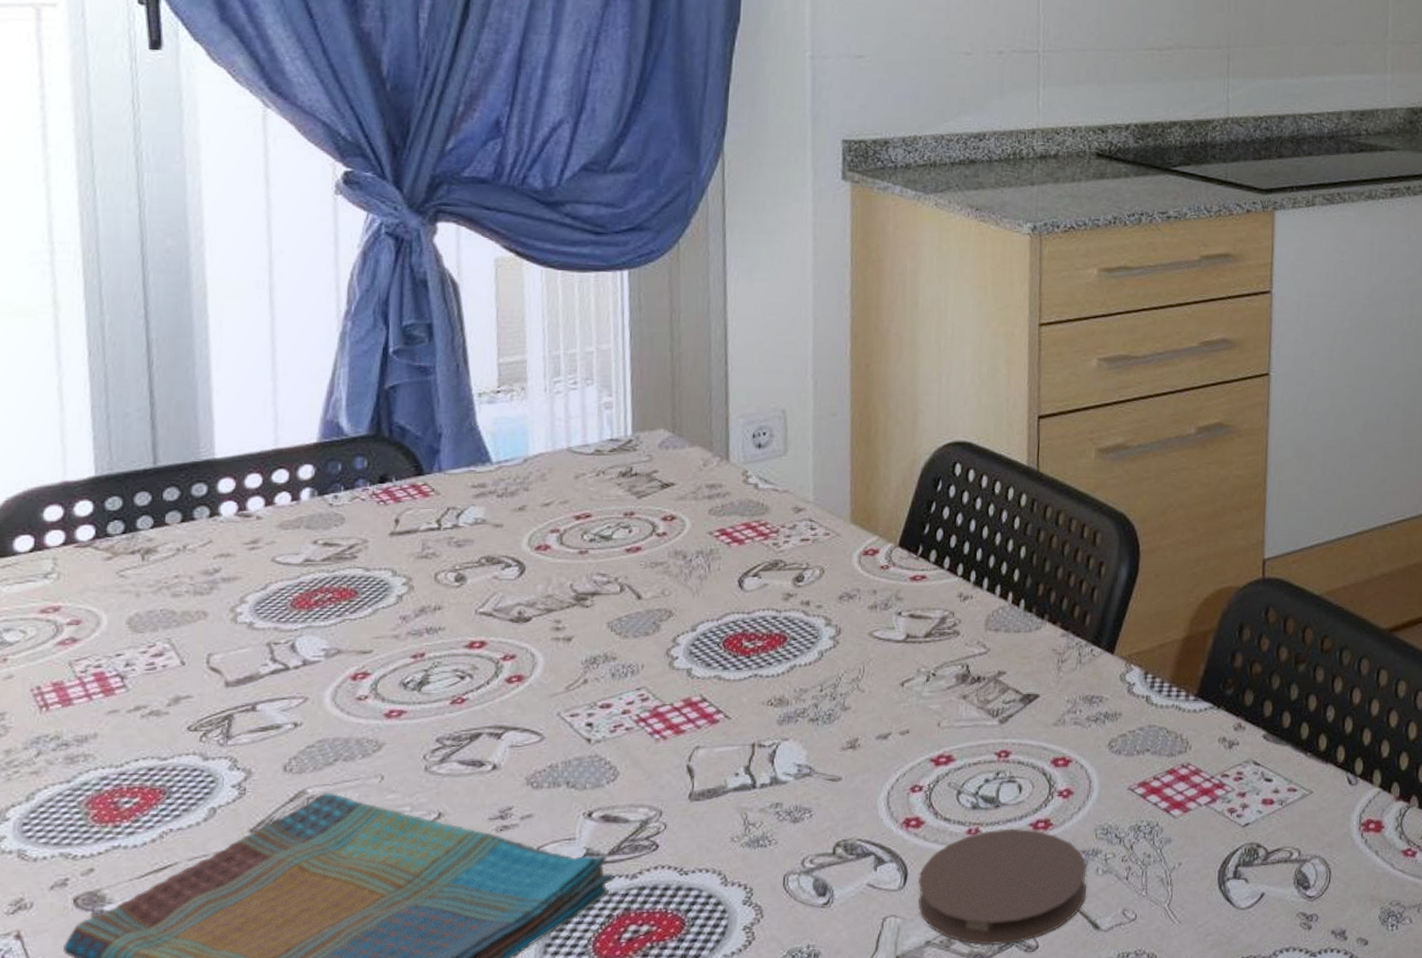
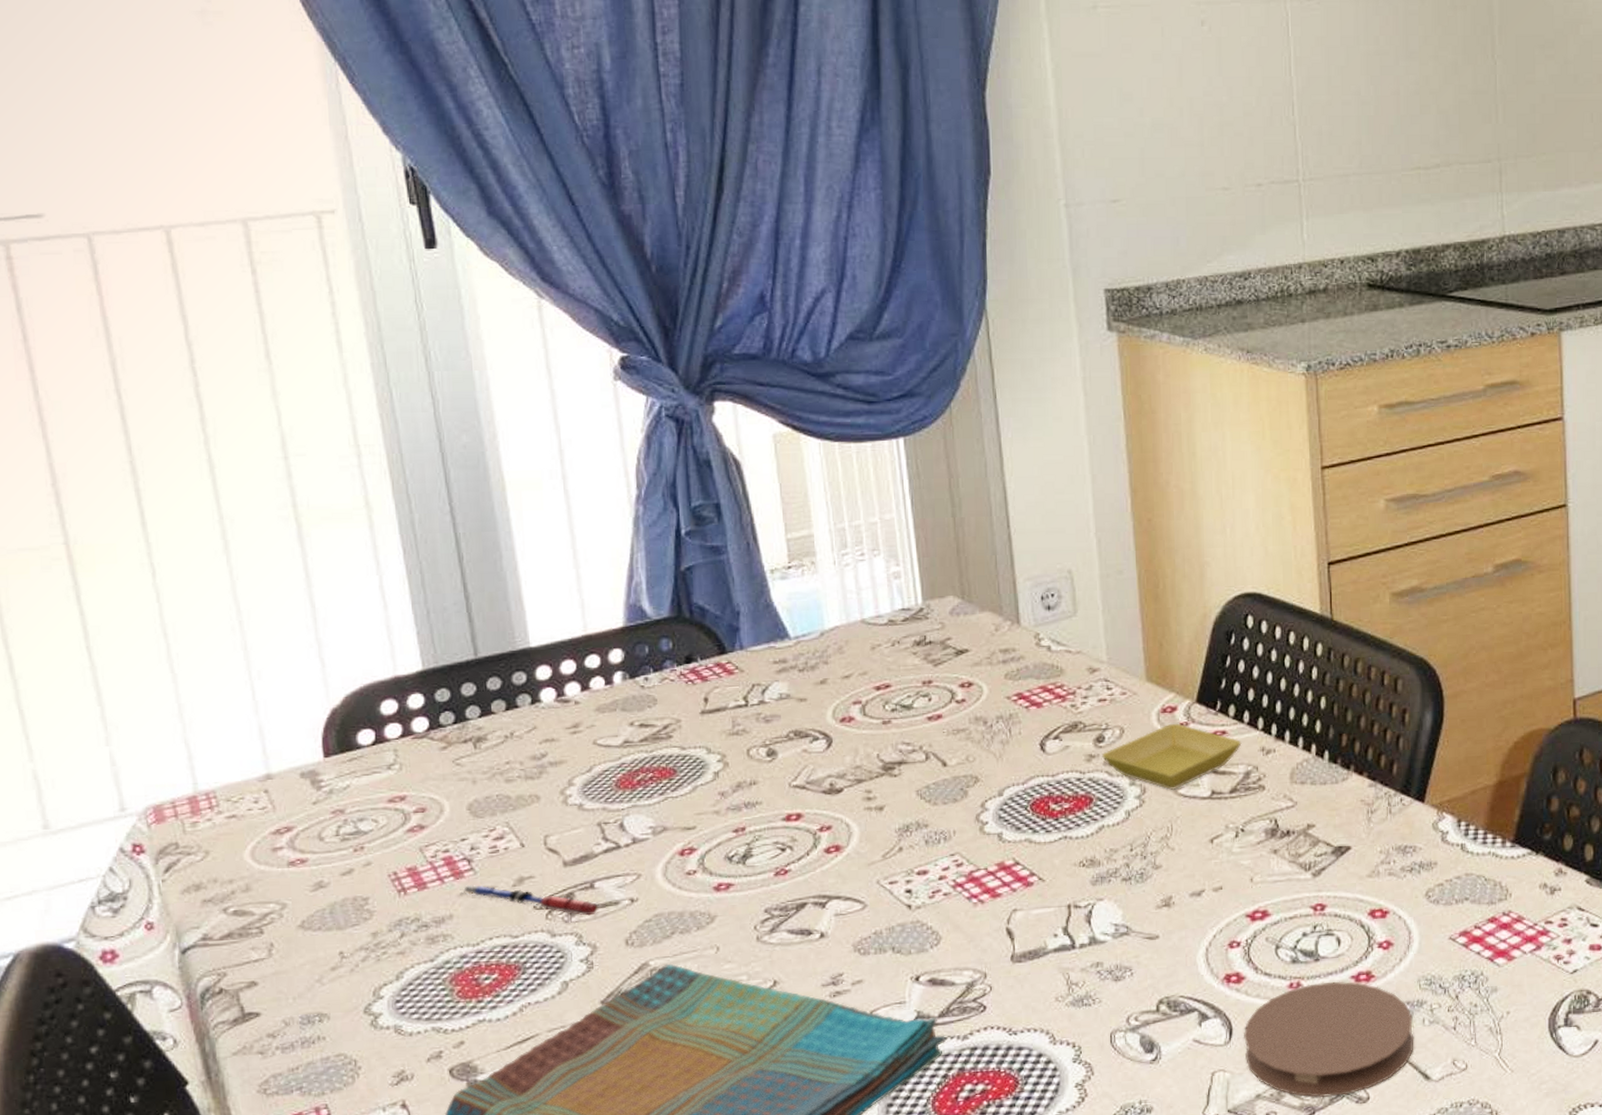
pen: none [109,703,261,739] -> present [461,885,601,916]
saucer: none [800,566,940,632] -> present [1102,723,1242,790]

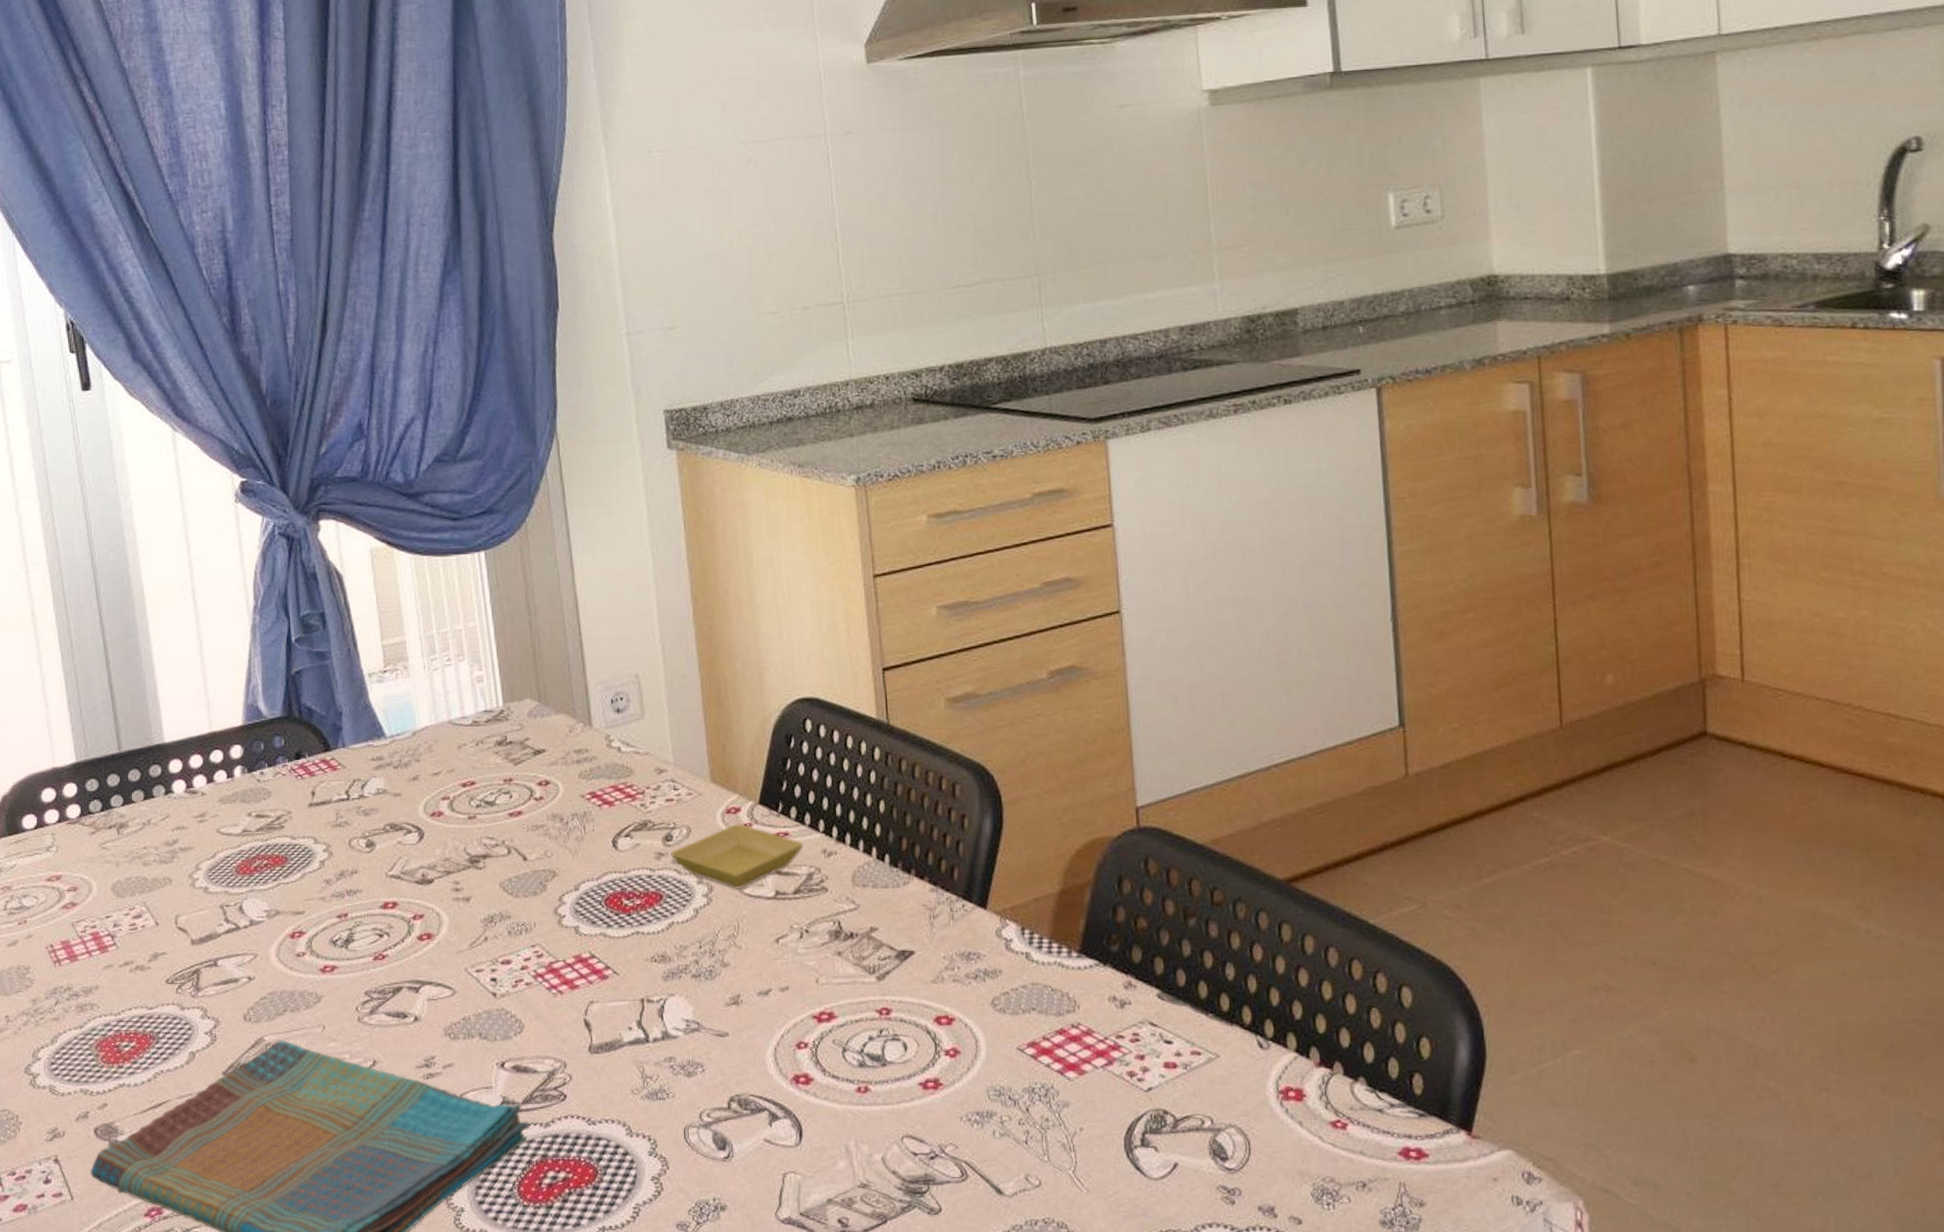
pen: present [461,885,601,916] -> none [106,959,223,991]
coaster: present [1243,981,1414,1098] -> none [813,1087,985,1207]

